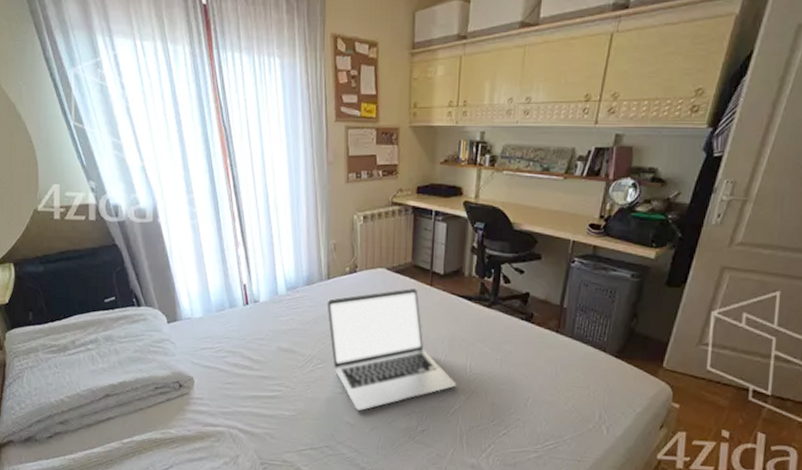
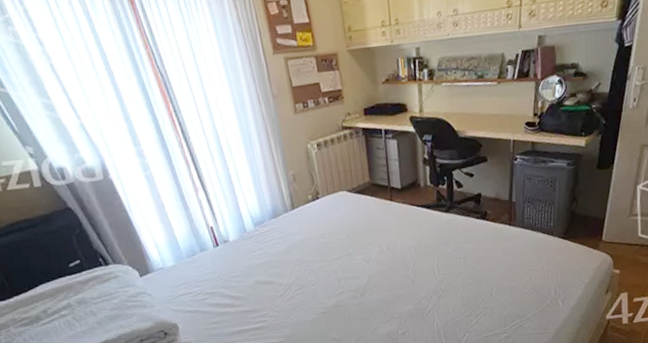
laptop: present [327,288,457,411] -> none [295,206,429,326]

